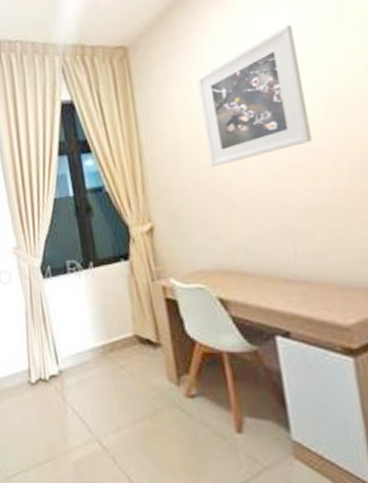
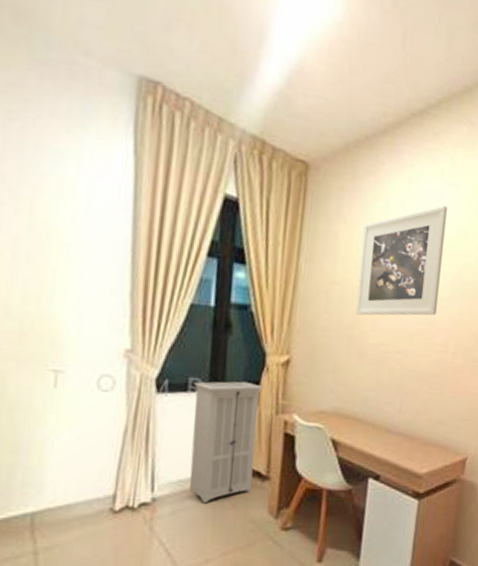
storage cabinet: none [71,254,145,373] -> present [189,379,264,504]

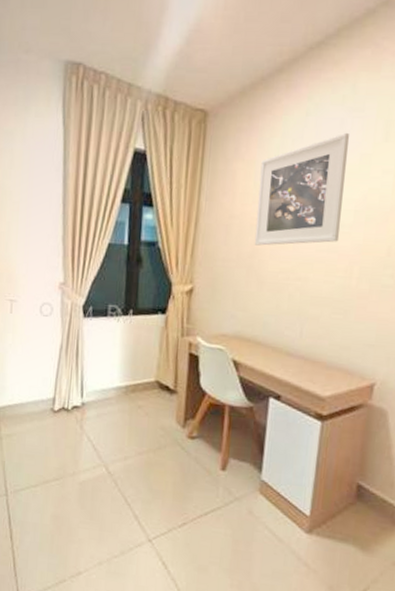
storage cabinet: present [189,379,264,504] -> none [110,306,171,410]

